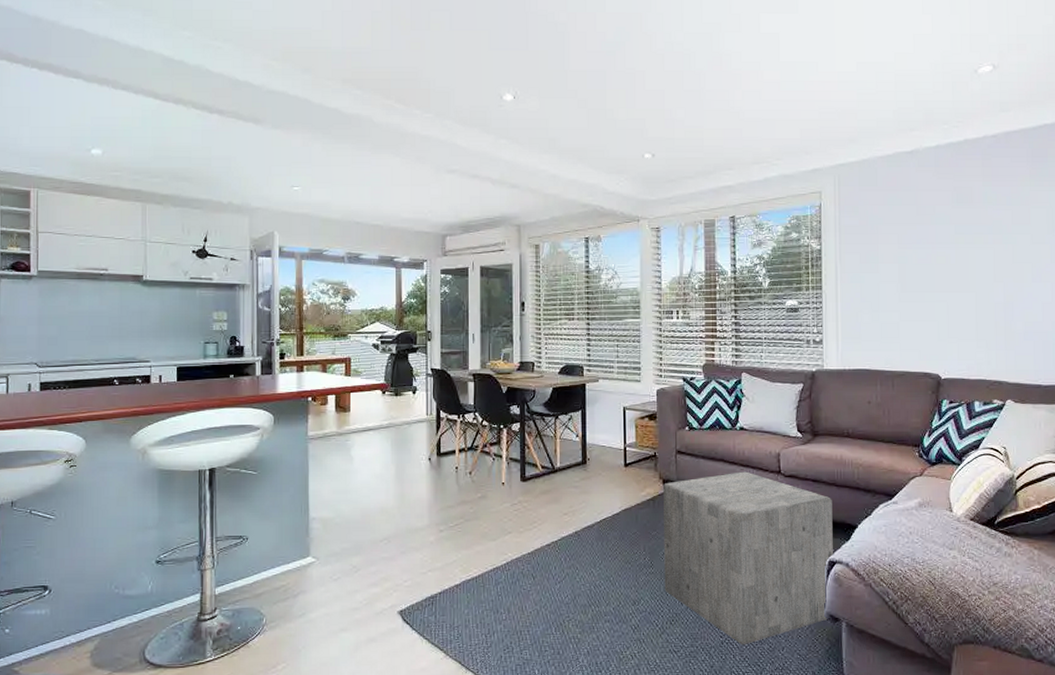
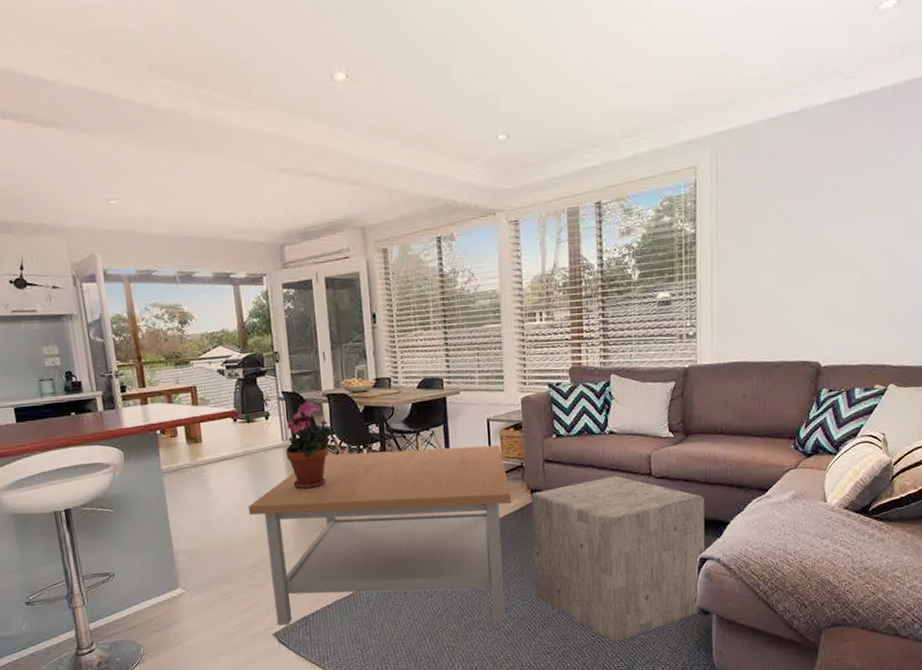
coffee table: none [387,431,644,614] -> present [248,445,512,626]
potted plant: none [429,378,476,464] -> present [286,400,334,490]

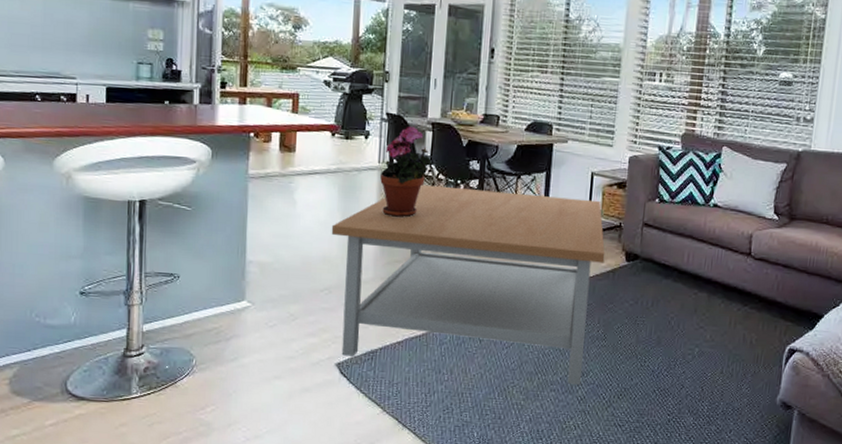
stool: present [531,475,704,643] -> none [615,250,801,425]

